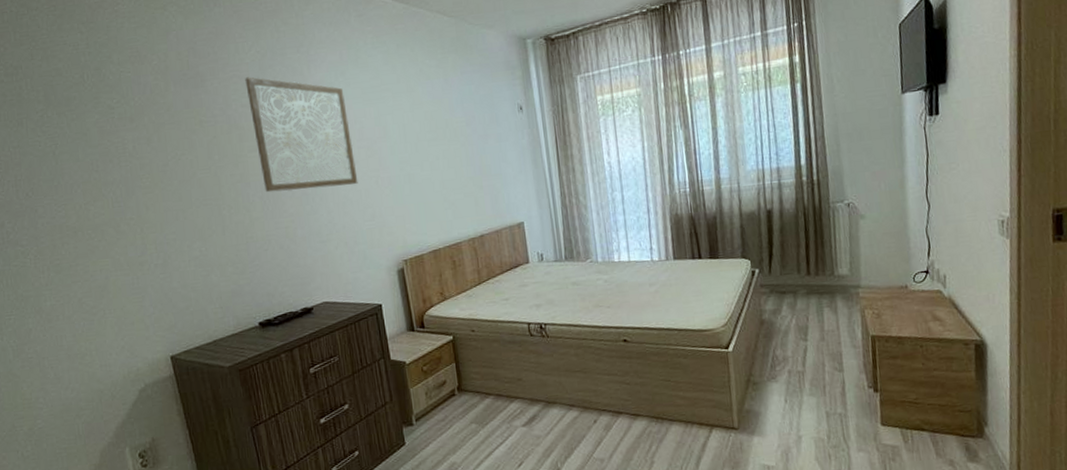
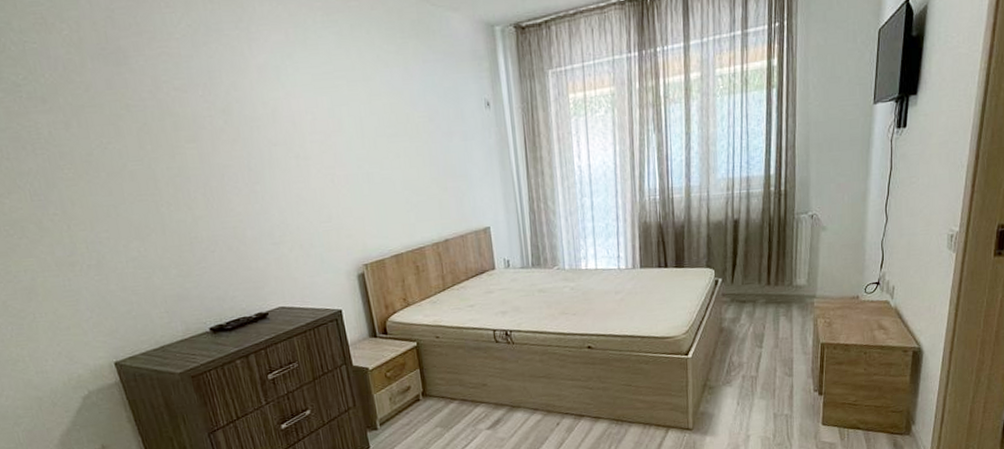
wall art: present [245,77,358,193] -> none [176,55,312,189]

